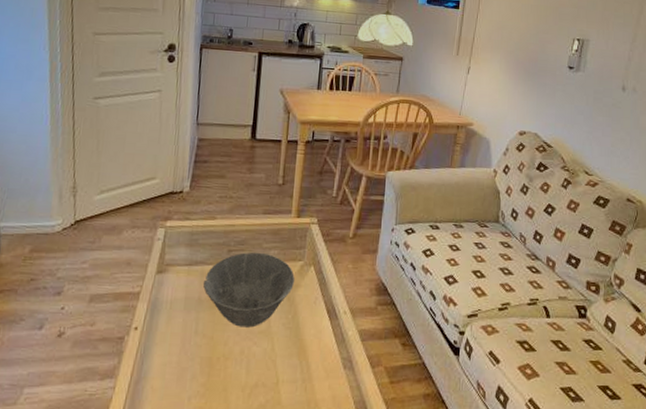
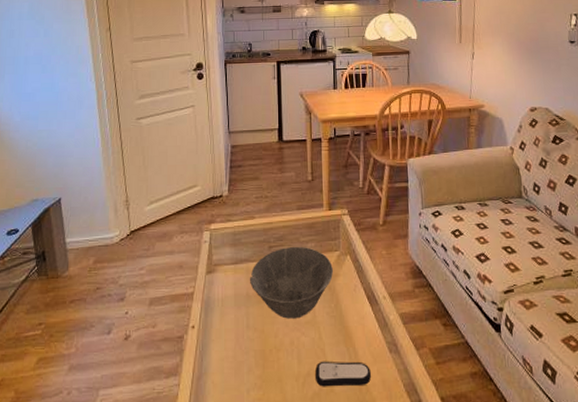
remote control: none [263,372,322,401] -> present [315,361,371,387]

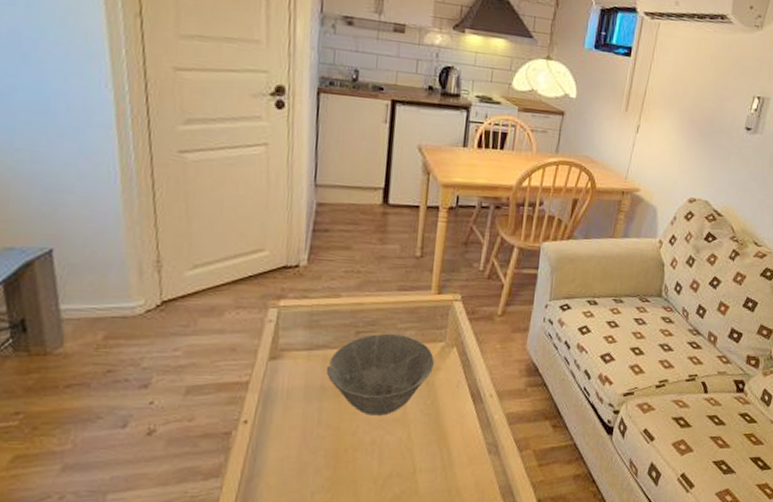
remote control: present [315,361,371,387] -> none [398,462,464,490]

